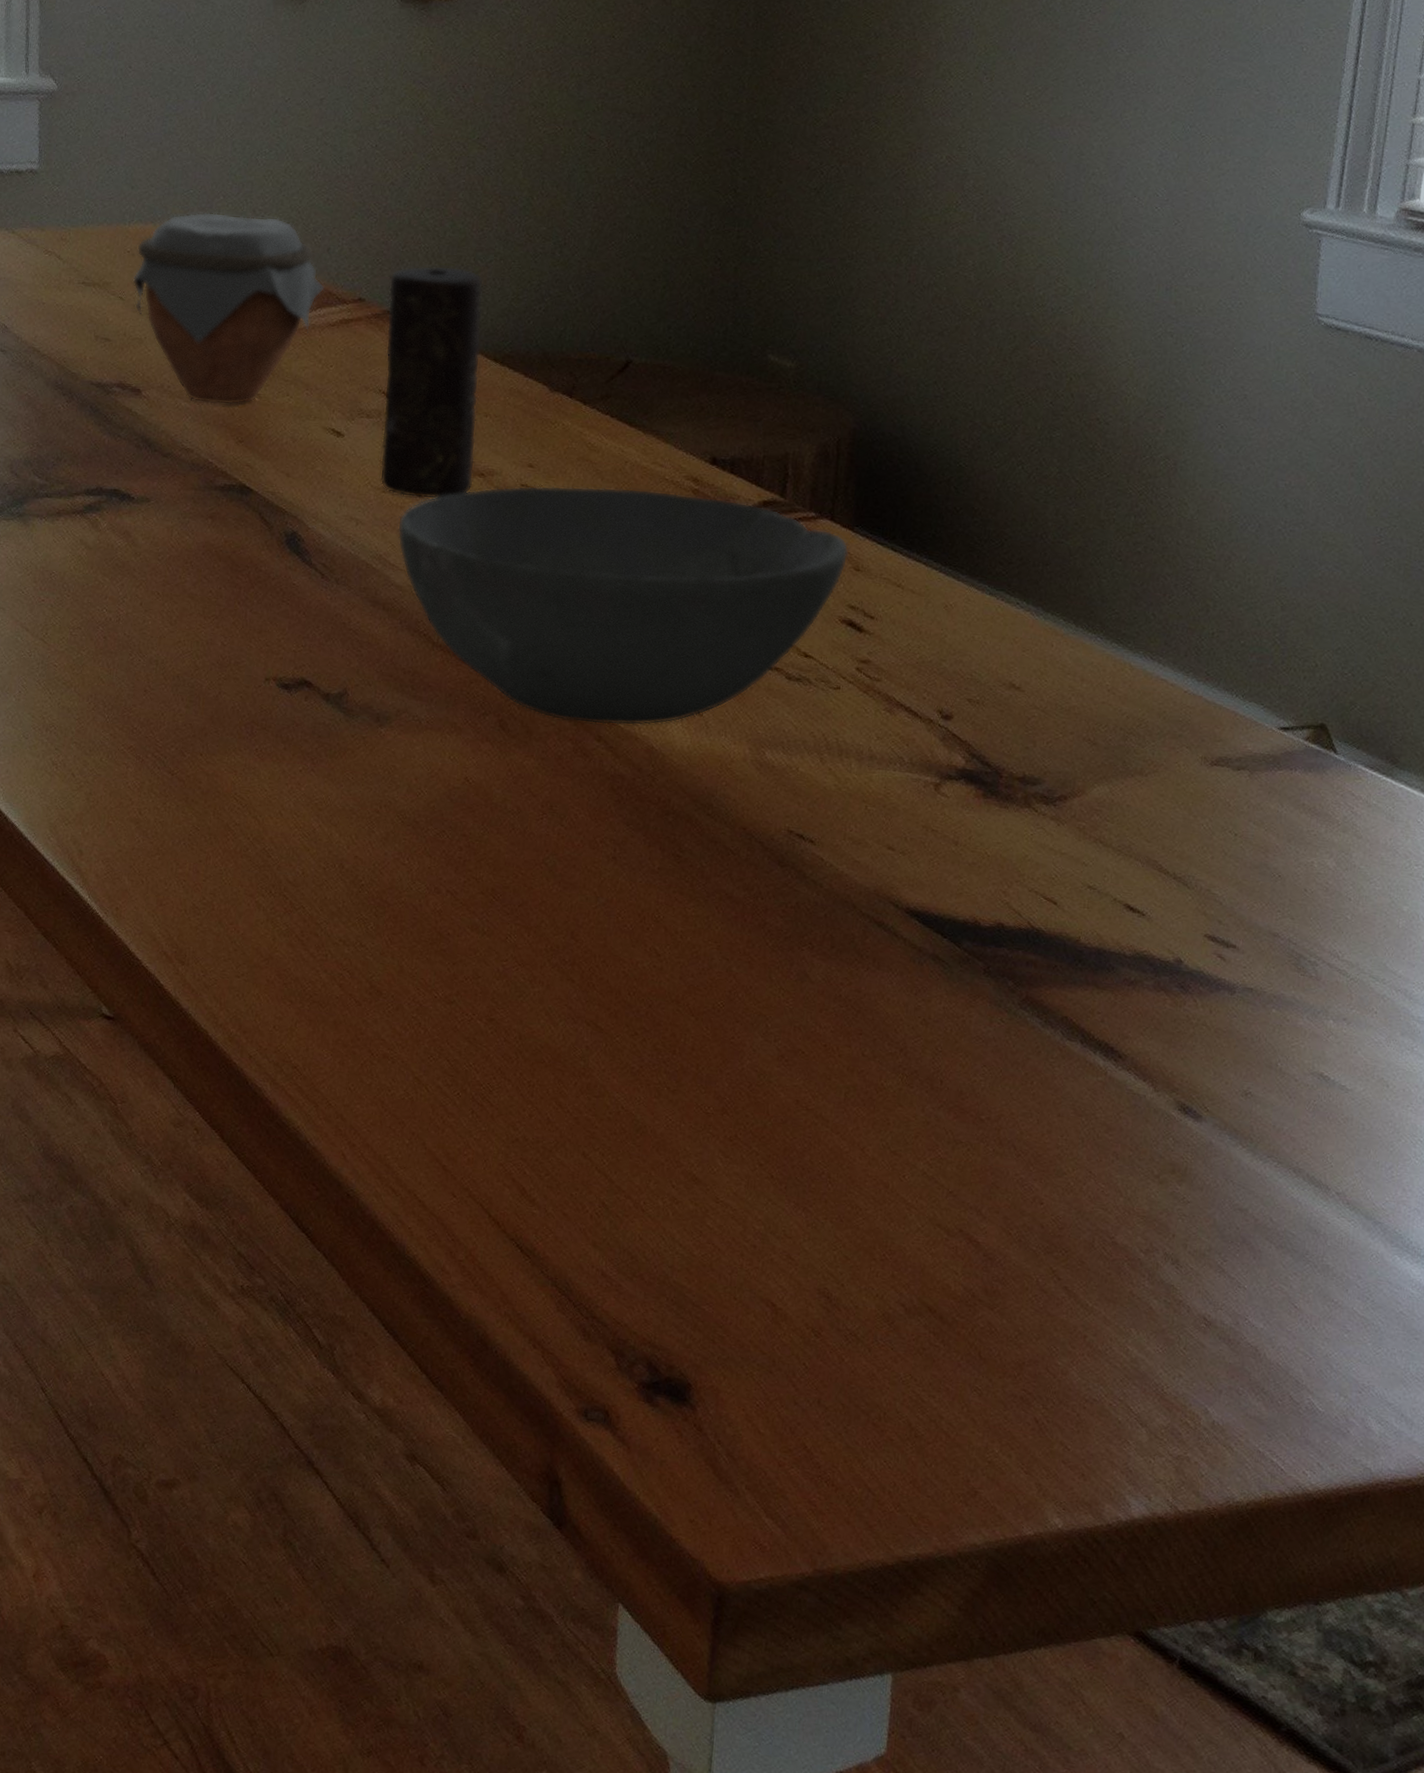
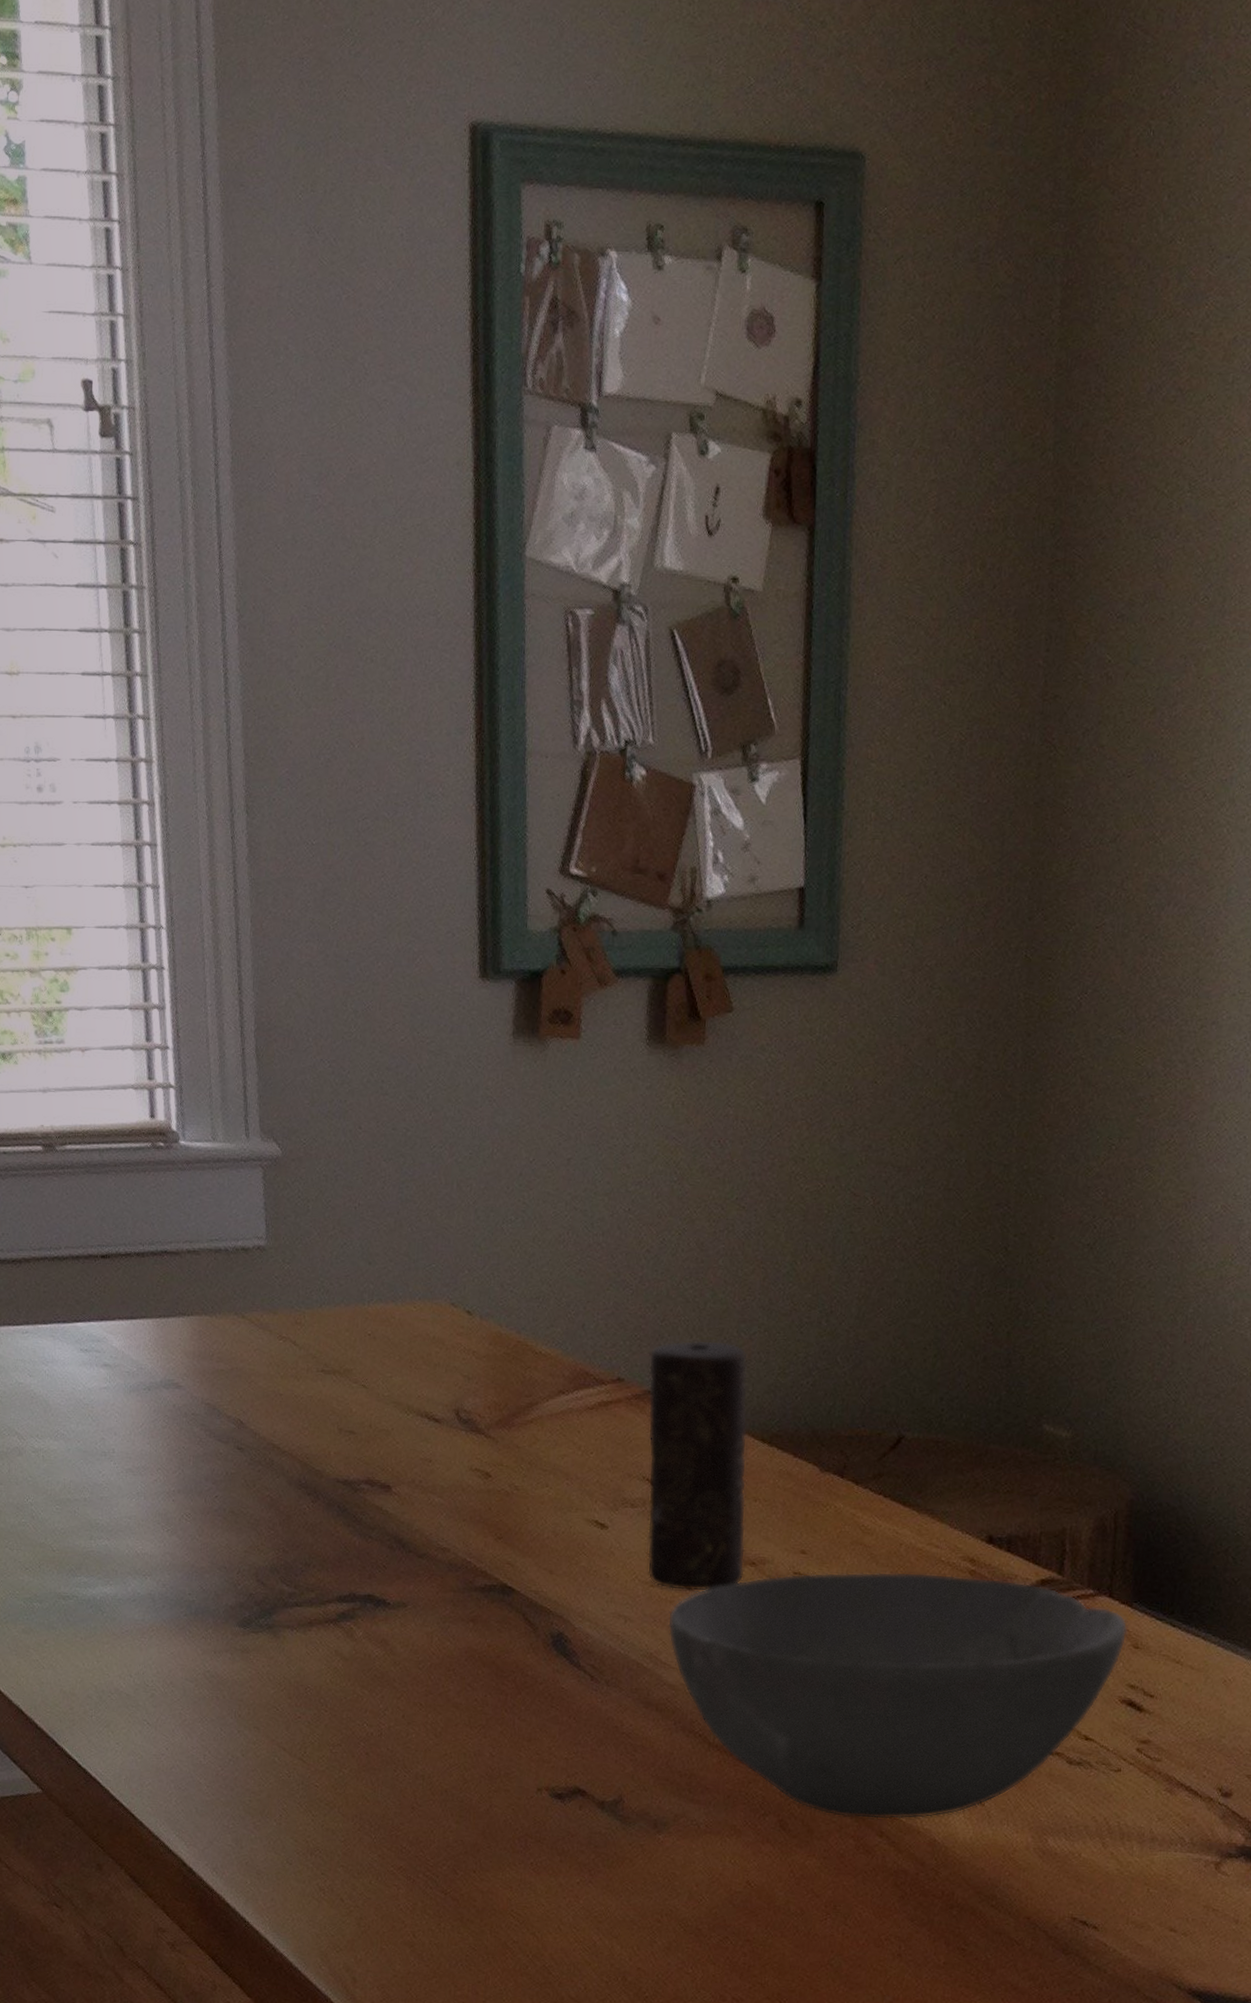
jar: present [132,212,326,405] -> none [375,1288,582,1499]

